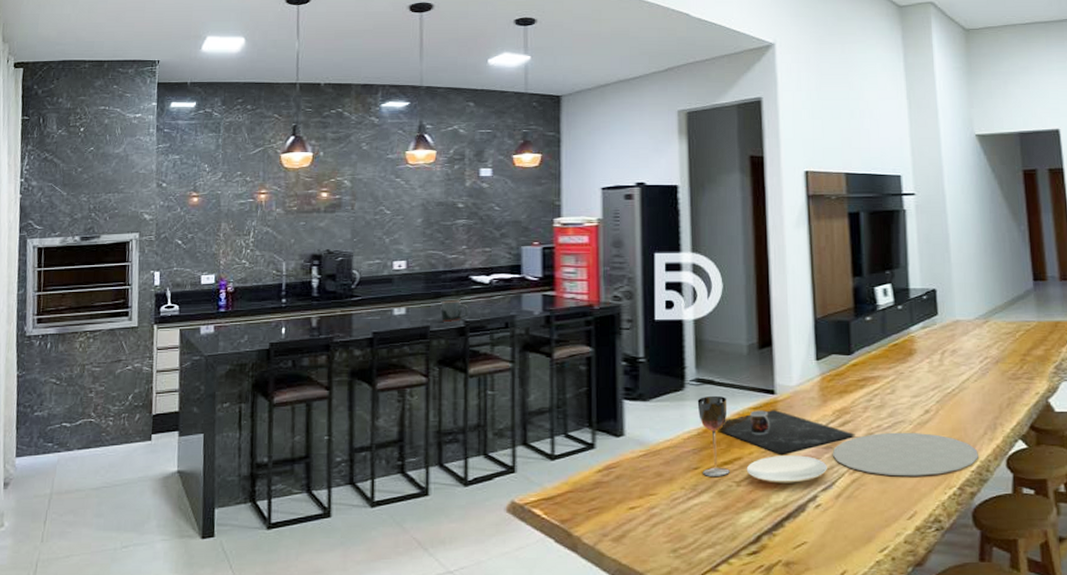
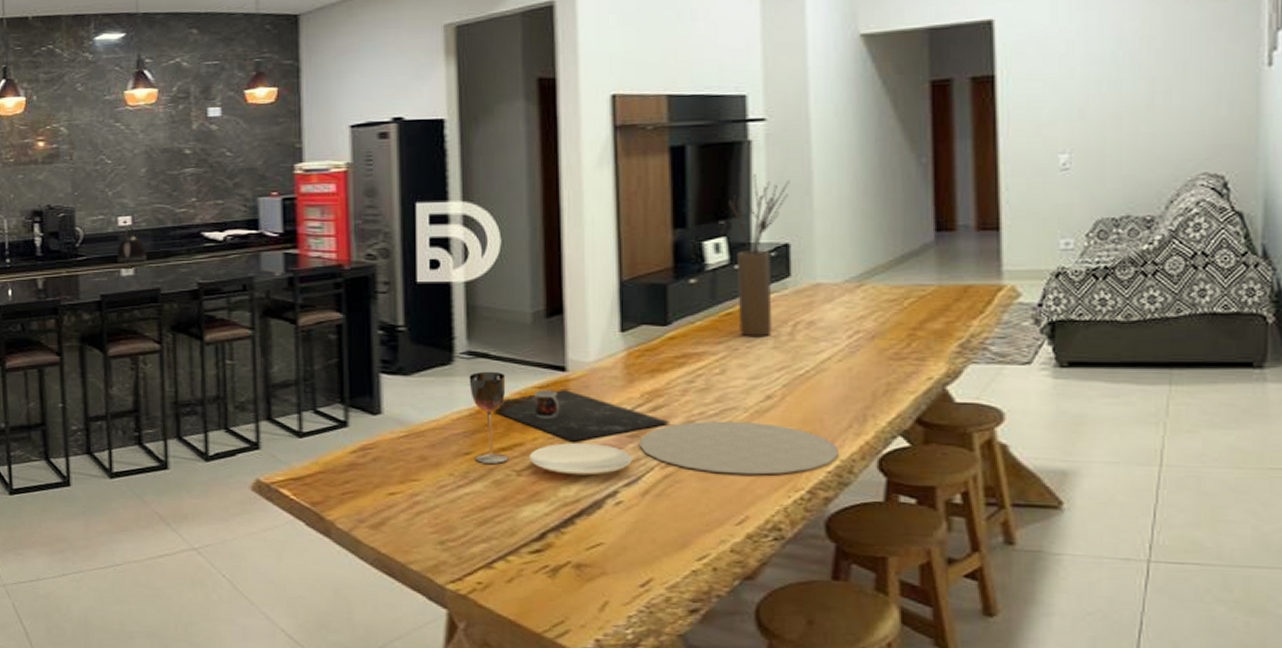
kettle: none [390,268,419,303] -> present [116,224,147,263]
mug: present [440,300,469,322] -> none [171,260,202,284]
vase: none [892,235,934,364] -> present [729,174,790,338]

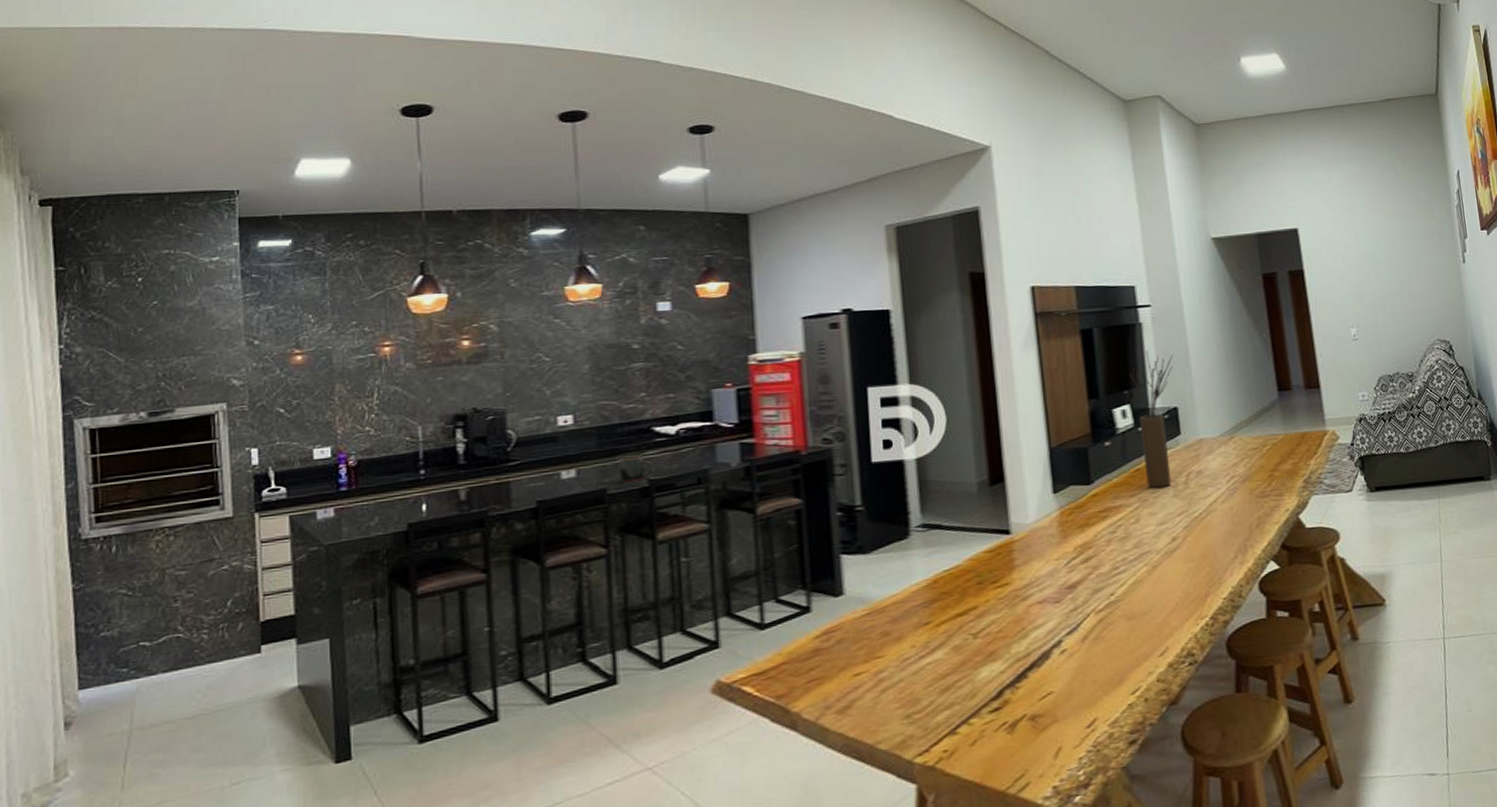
kettle: present [116,224,147,263] -> none [556,424,591,466]
mug: none [171,260,202,284] -> present [618,456,653,483]
wineglass: present [469,371,508,464] -> none [924,541,965,631]
place setting: present [492,390,670,442] -> none [948,551,1099,599]
plate: present [529,443,632,476] -> none [983,598,1071,631]
placemat: present [638,421,838,475] -> none [1075,562,1230,612]

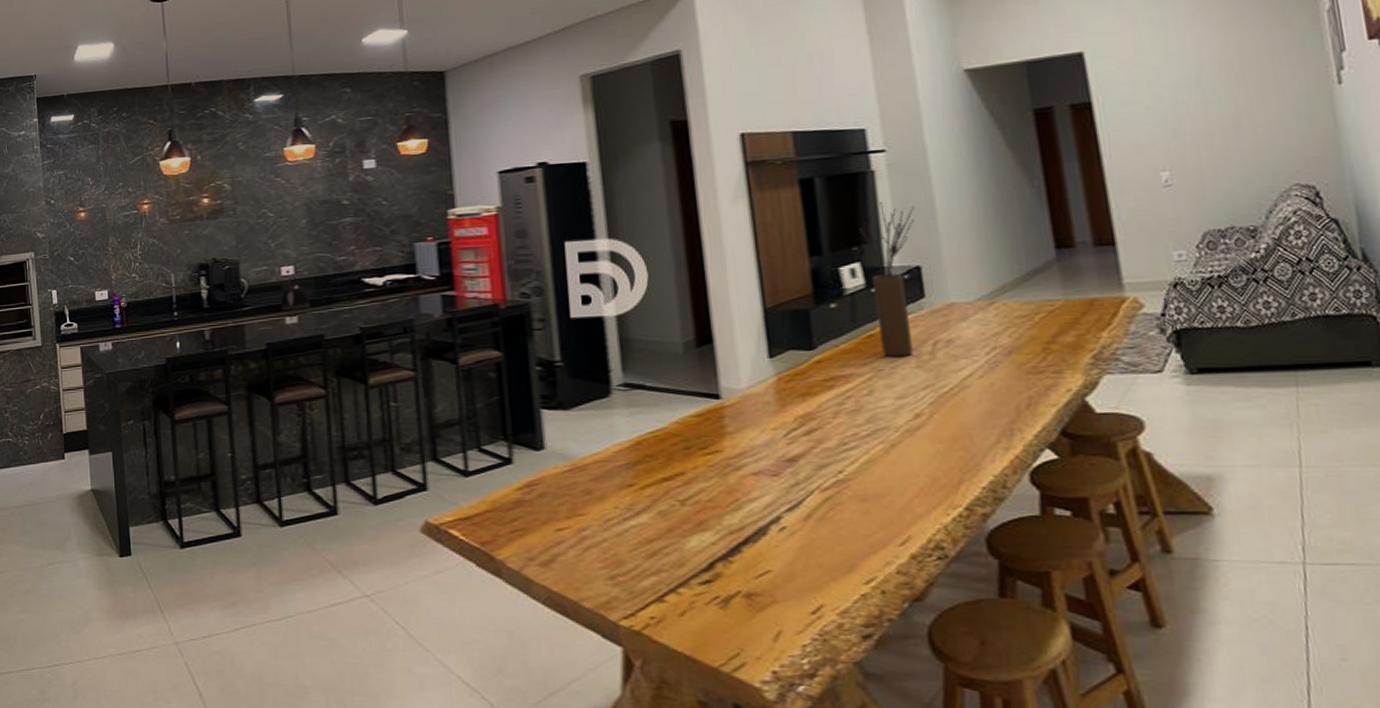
kettle: none [556,424,591,466] -> present [281,274,310,312]
mug: present [618,456,653,483] -> none [333,305,364,329]

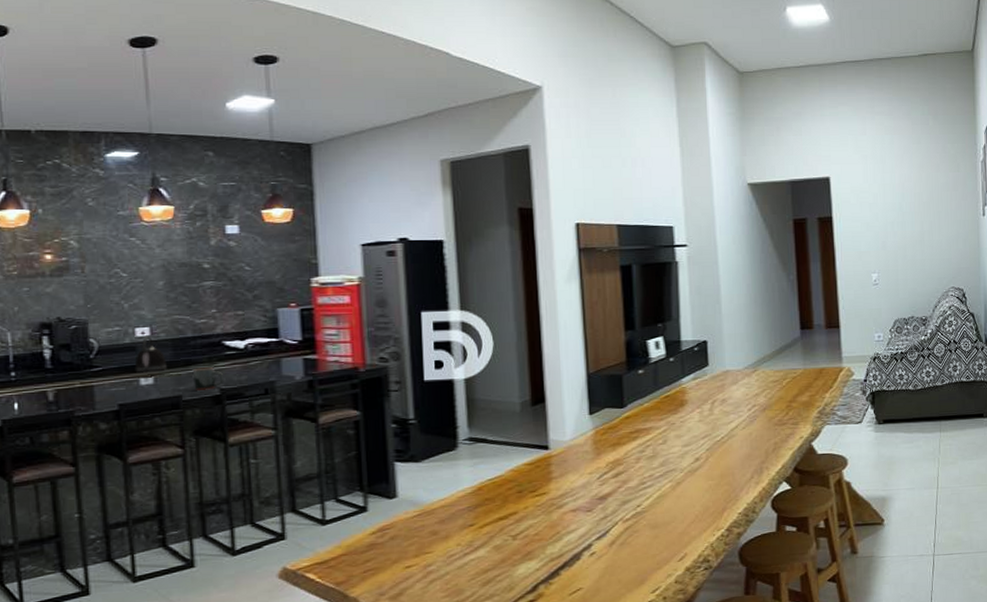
mug: none [333,305,364,329] -> present [192,367,224,390]
vase: present [859,201,915,358] -> none [664,287,705,414]

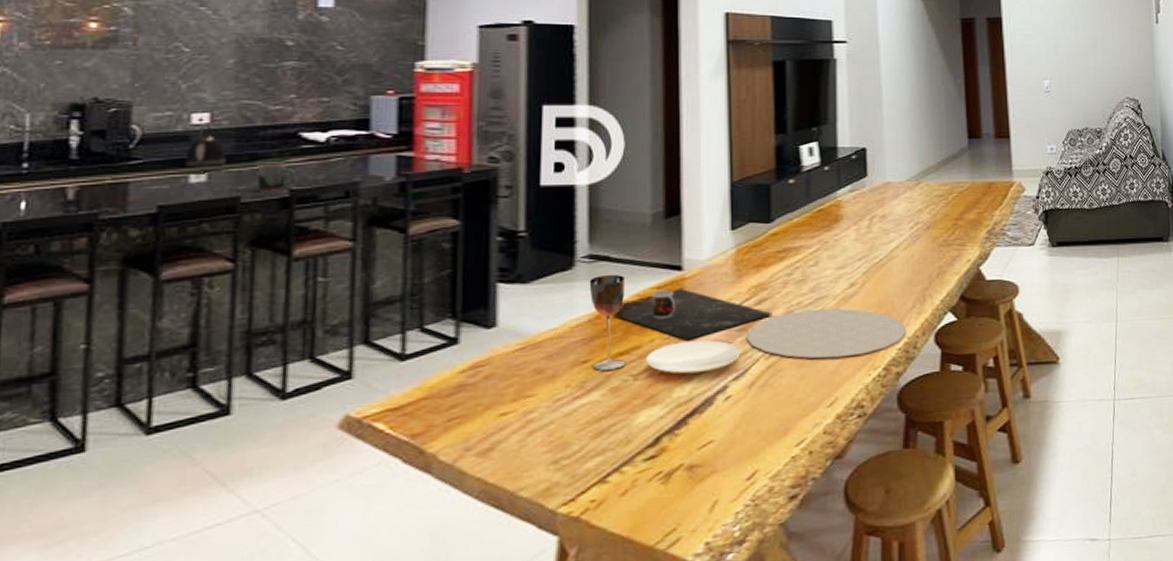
wineglass: none [471,453,505,532] -> present [589,274,626,371]
place setting: none [491,465,628,507] -> present [611,289,773,340]
plate: none [522,507,601,535] -> present [645,340,740,374]
placemat: none [606,480,745,523] -> present [746,308,906,360]

